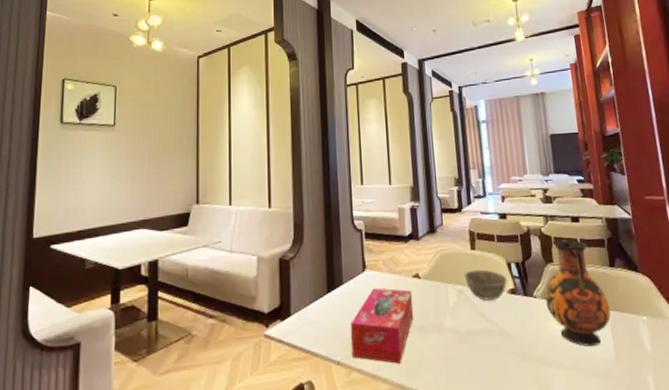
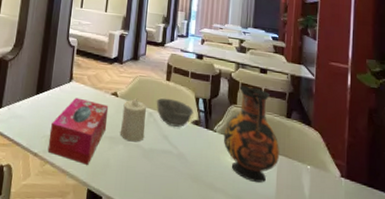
candle: none [428,276,459,327] -> present [120,98,146,142]

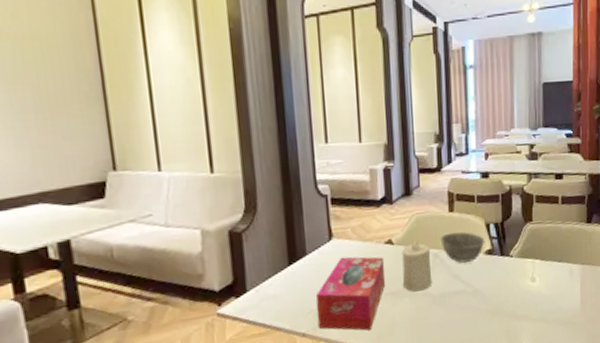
vase: present [223,86,280,183] -> none [521,197,583,300]

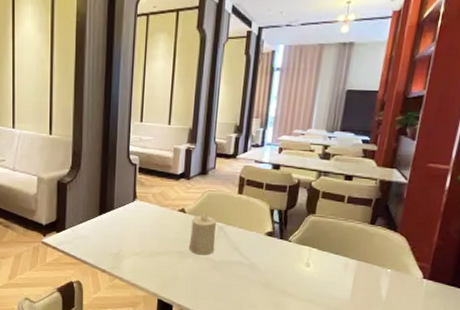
tissue box: present [315,256,386,331] -> none [115,216,176,278]
bowl: present [440,231,485,263] -> none [227,211,268,239]

